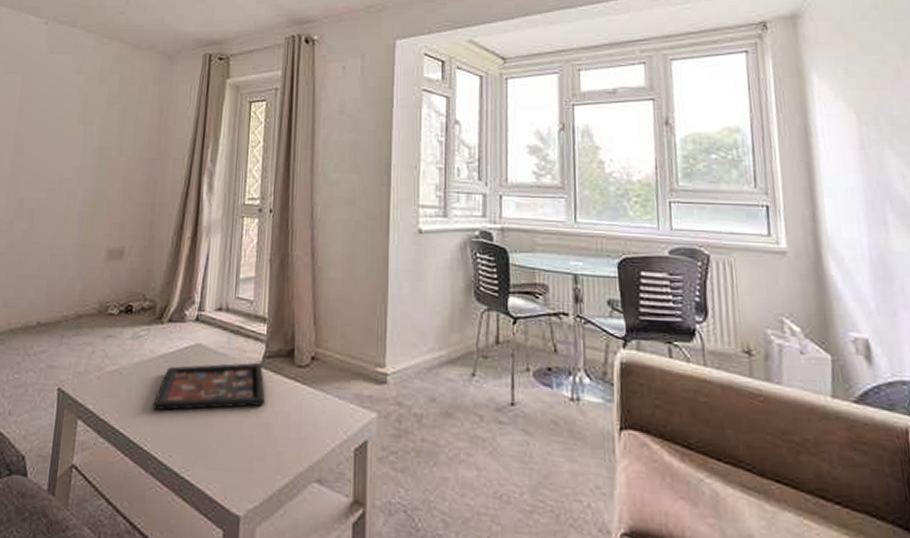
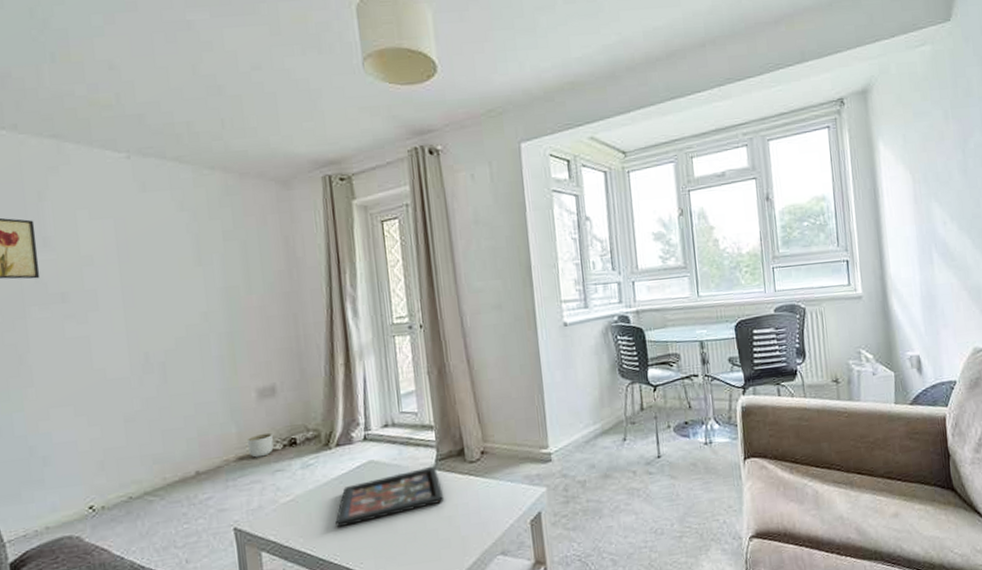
planter: none [87,295,112,319] -> present [247,433,274,458]

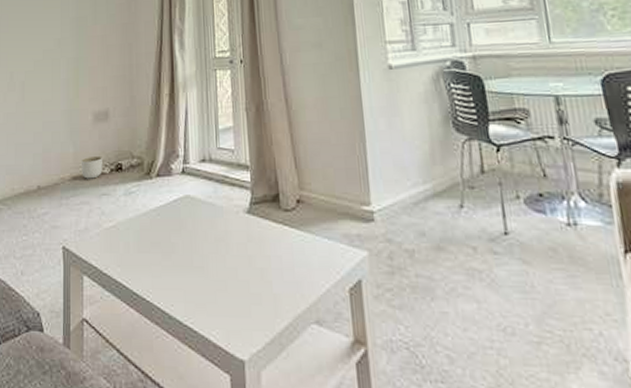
decorative tray: present [335,467,443,528] -> none [151,210,256,263]

